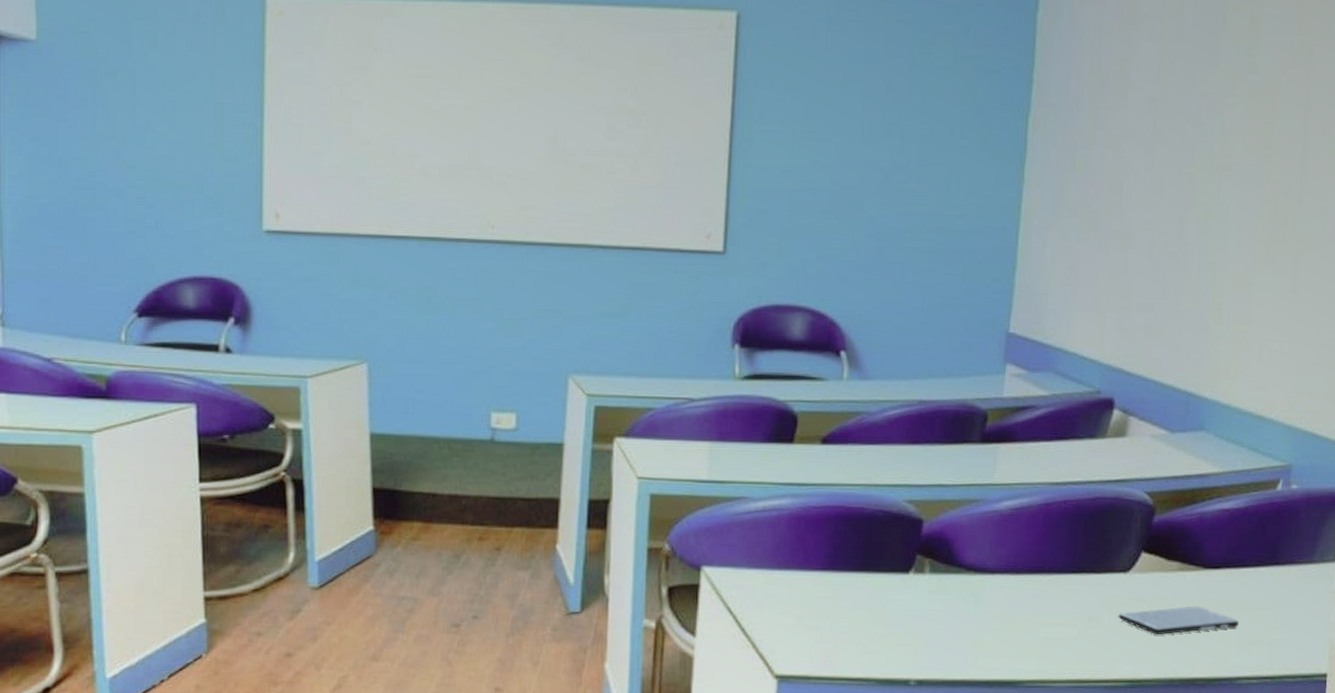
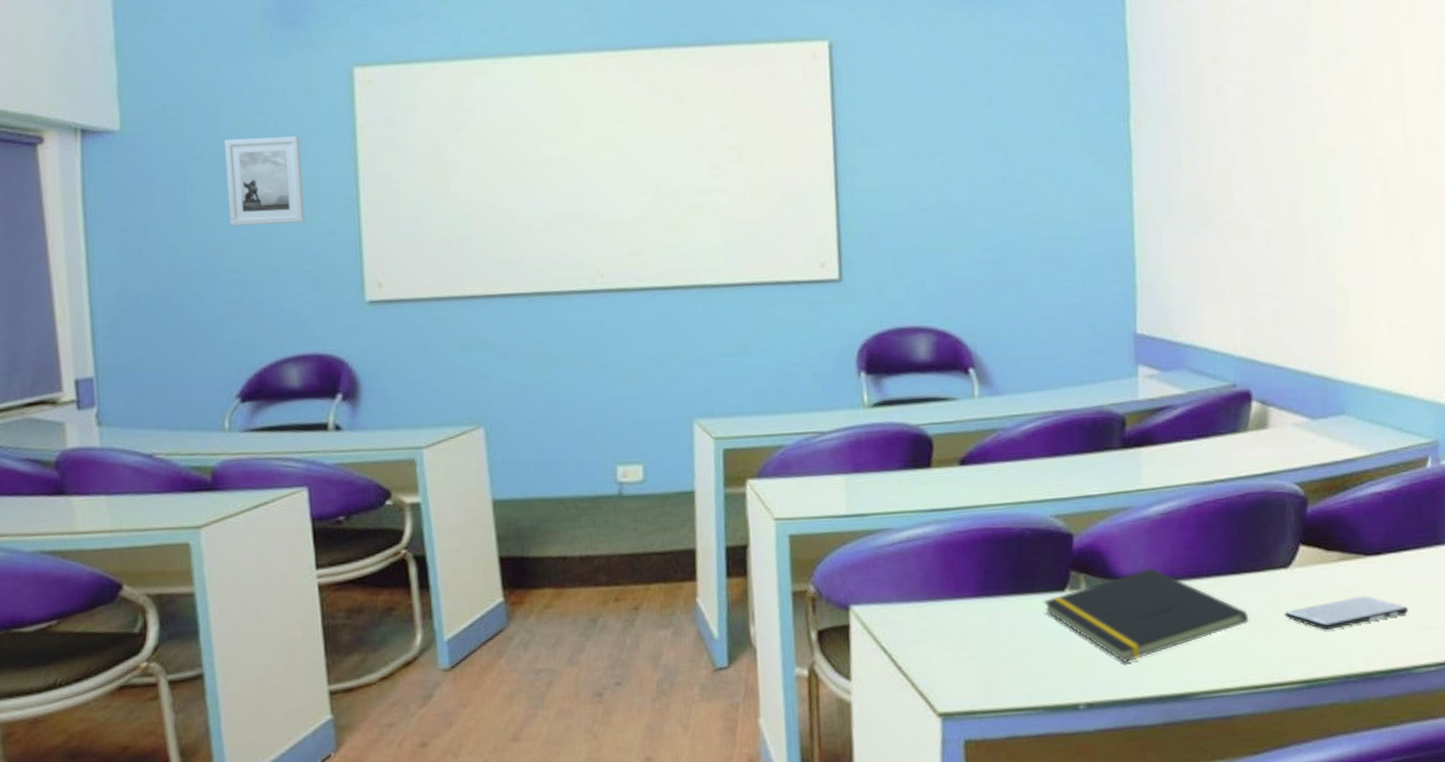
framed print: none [136,58,210,148] -> present [224,136,305,226]
notepad: none [887,559,1084,646] -> present [1043,568,1250,662]

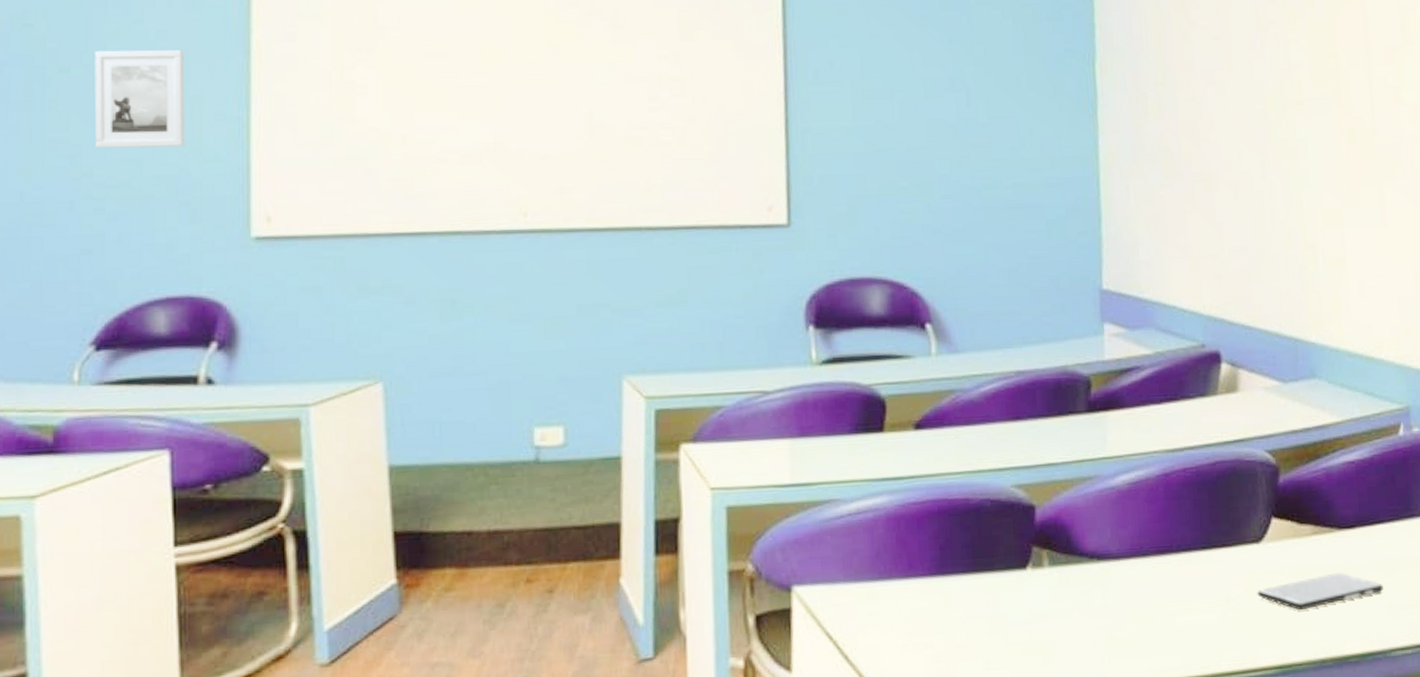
notepad: present [1043,568,1250,662] -> none [1003,543,1221,648]

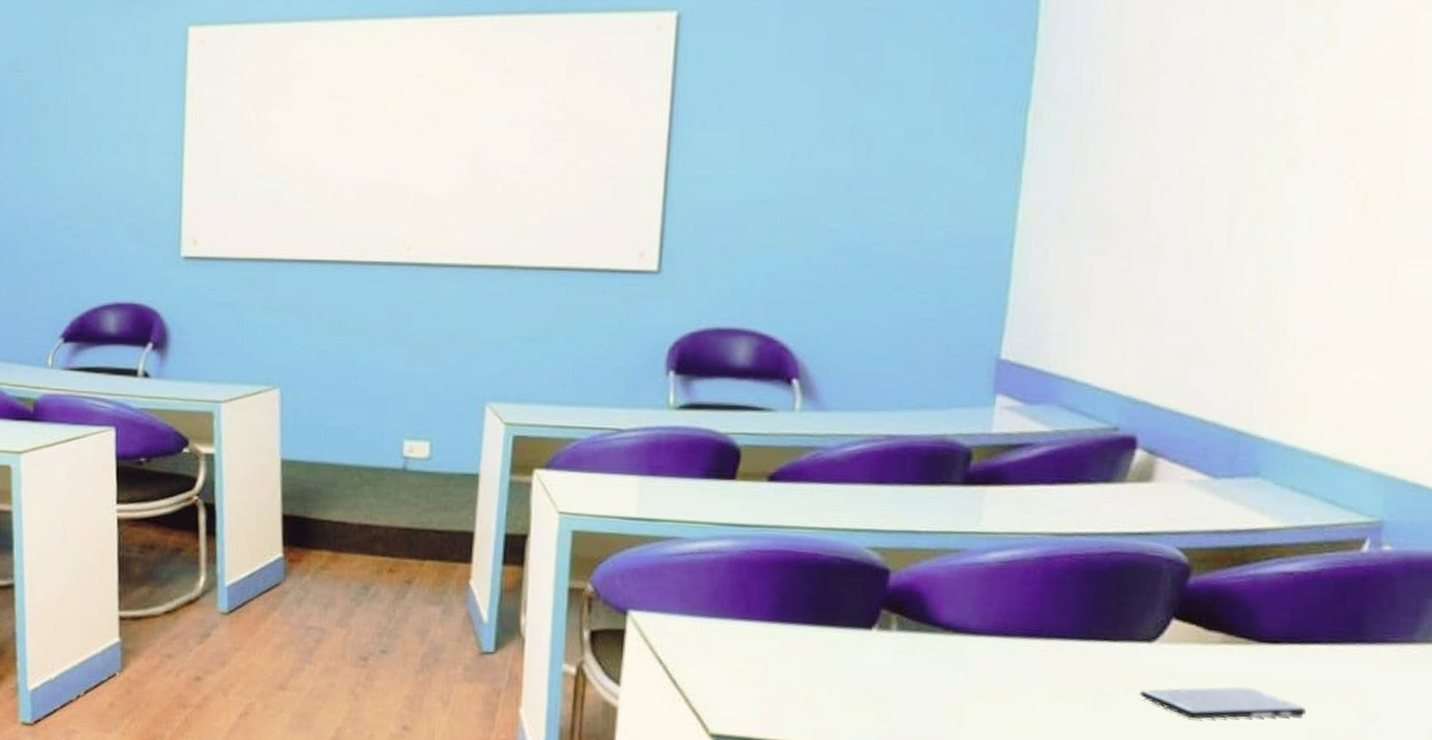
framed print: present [94,50,185,149] -> none [66,92,135,177]

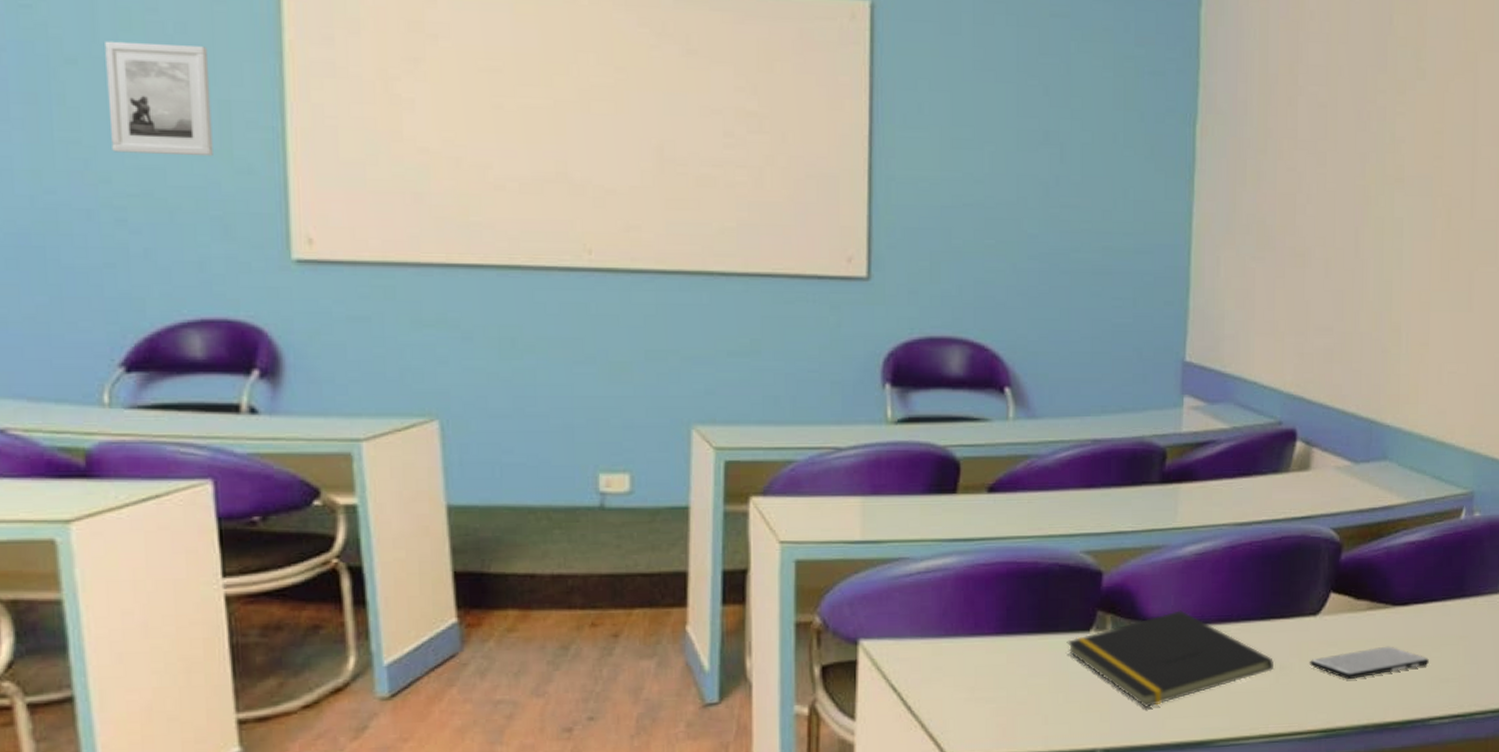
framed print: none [66,92,135,177] -> present [105,41,213,157]
notepad: none [845,618,1093,716] -> present [1066,610,1275,707]

